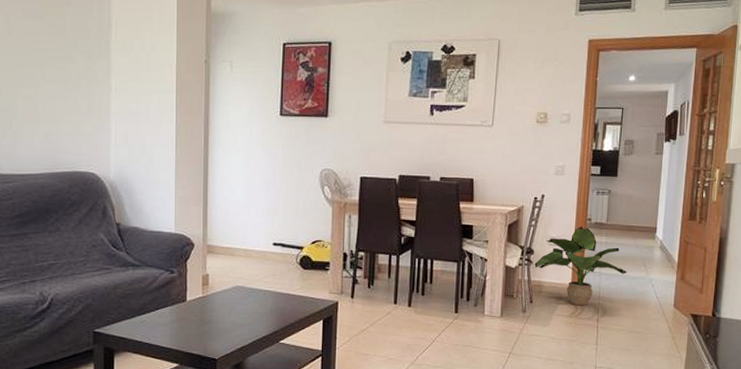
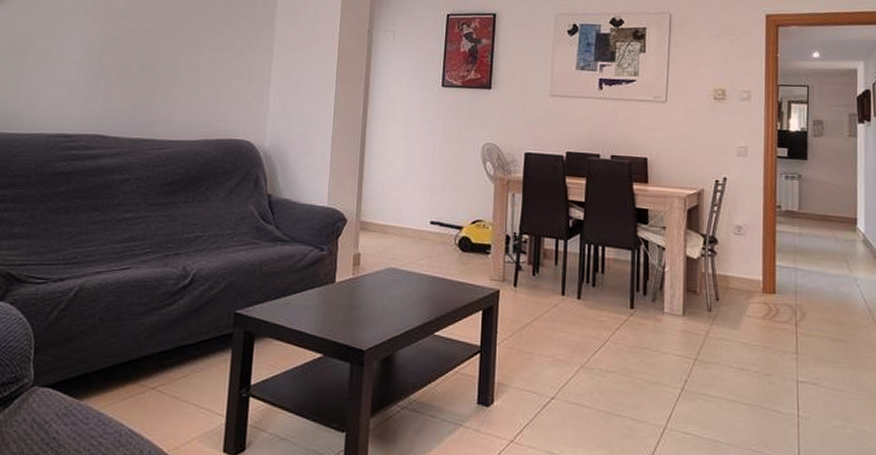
potted plant: present [534,226,627,306] -> none [719,213,827,307]

